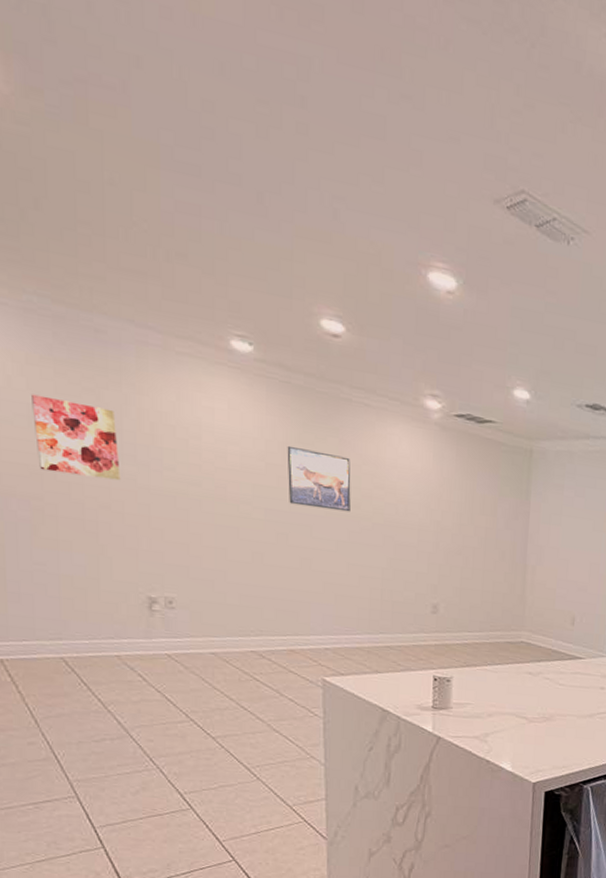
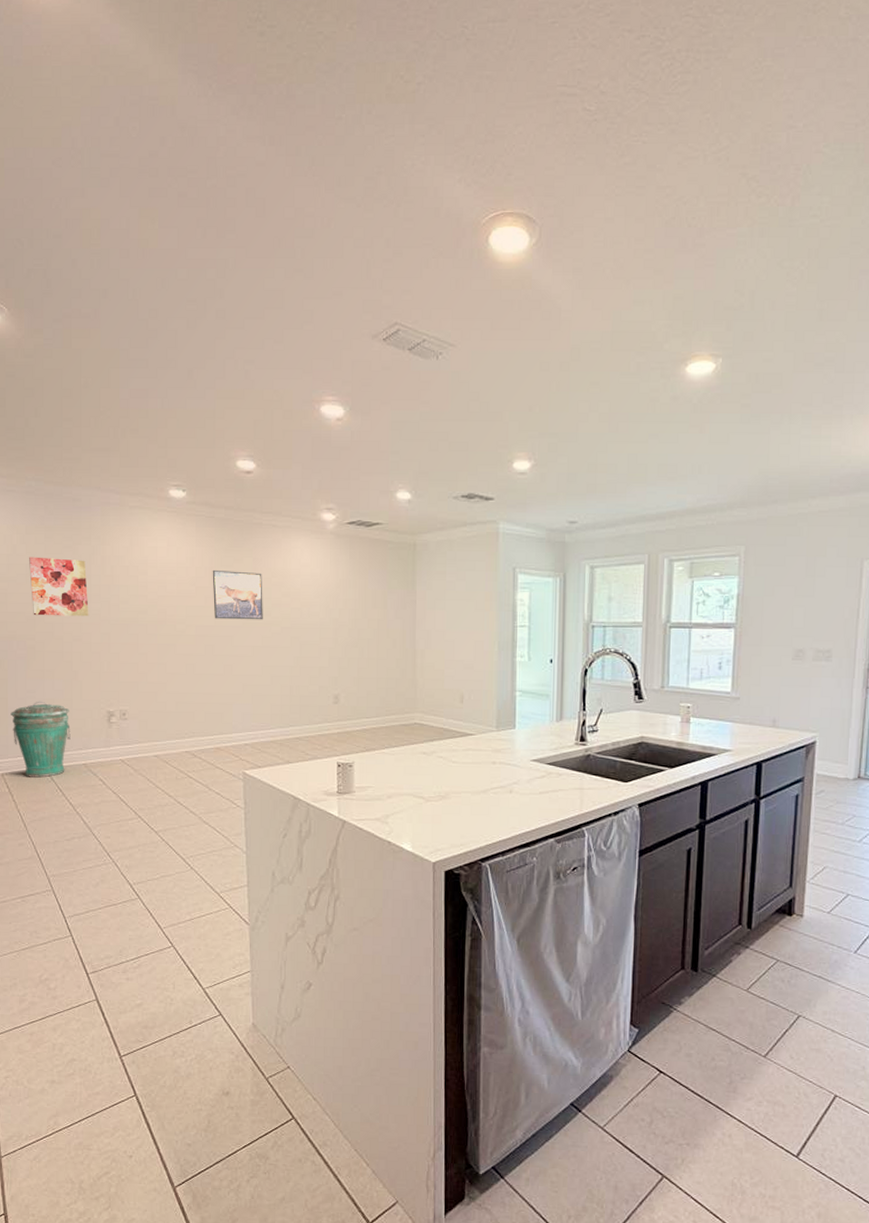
trash can: none [10,576,98,668] -> present [10,701,71,778]

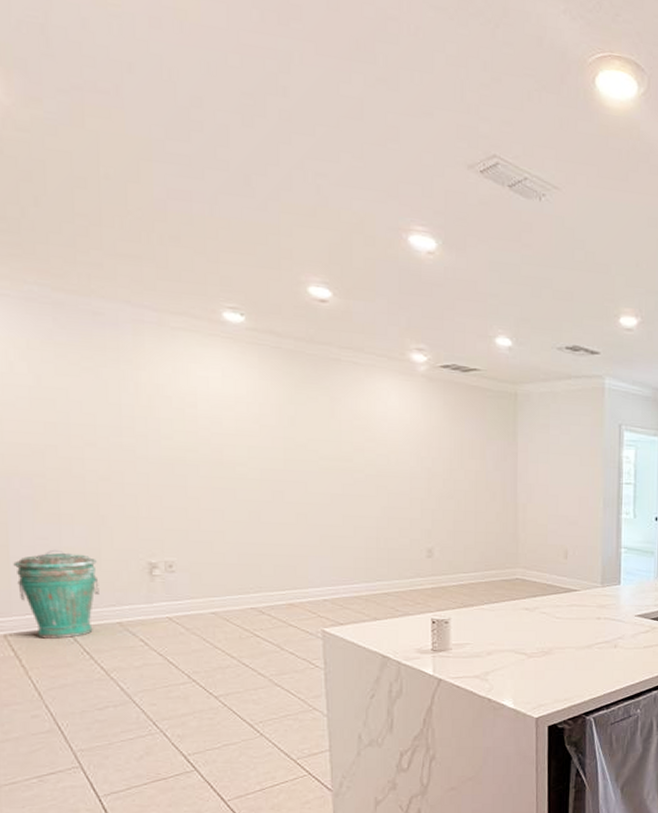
wall art: present [29,556,89,617] -> none [33,377,120,453]
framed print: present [212,569,263,620] -> none [280,407,343,466]

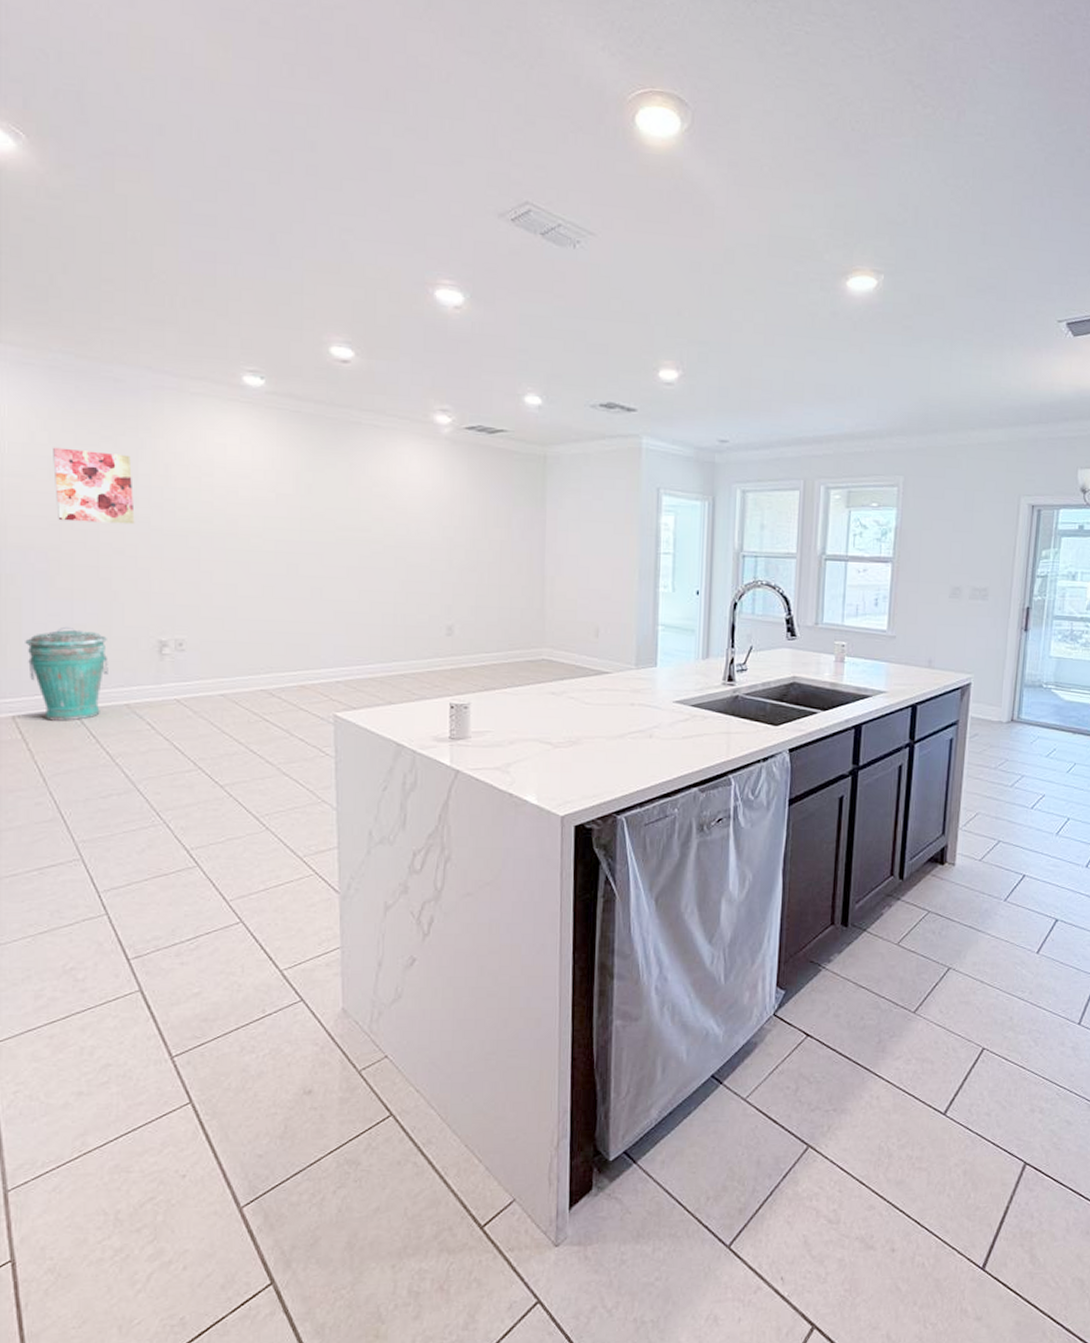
wall art: none [33,377,120,453] -> present [53,447,135,525]

